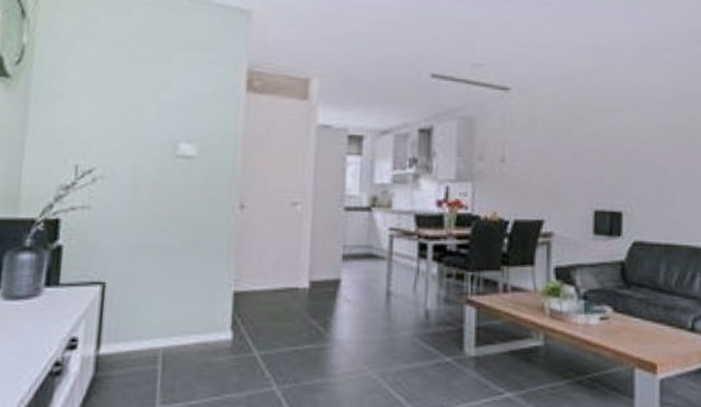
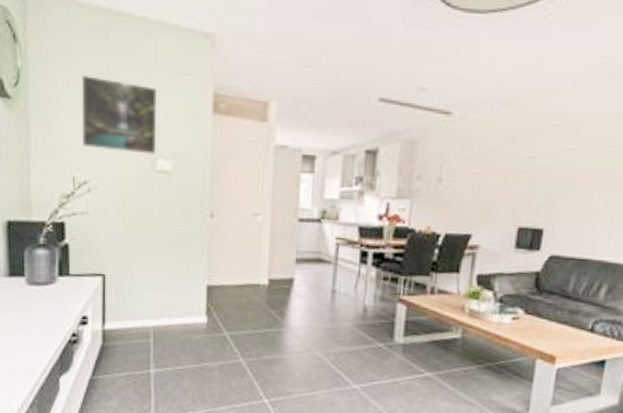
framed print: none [91,51,184,139] -> present [81,74,158,156]

